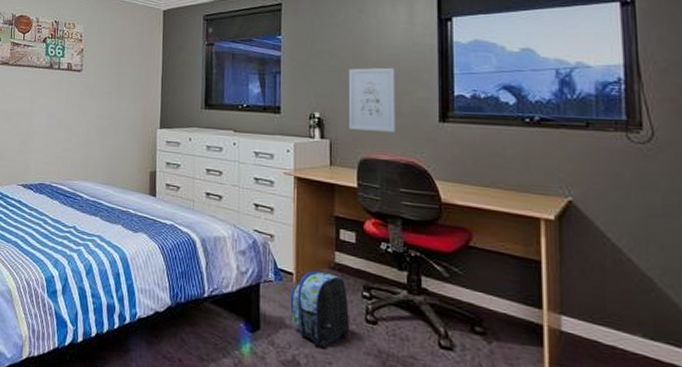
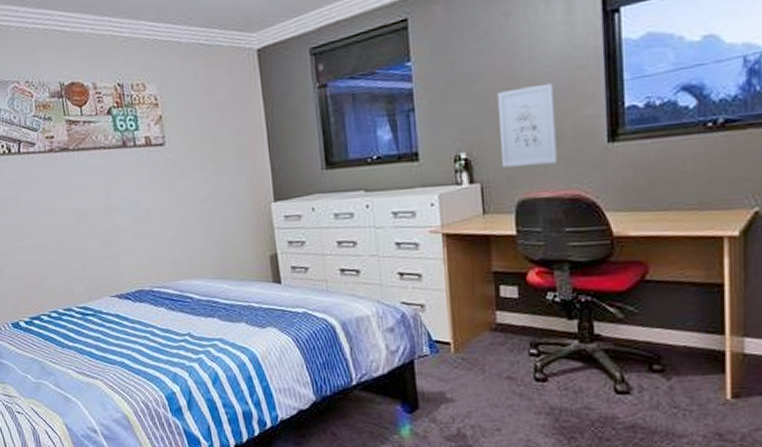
backpack: present [290,270,351,348] -> none [449,335,519,415]

